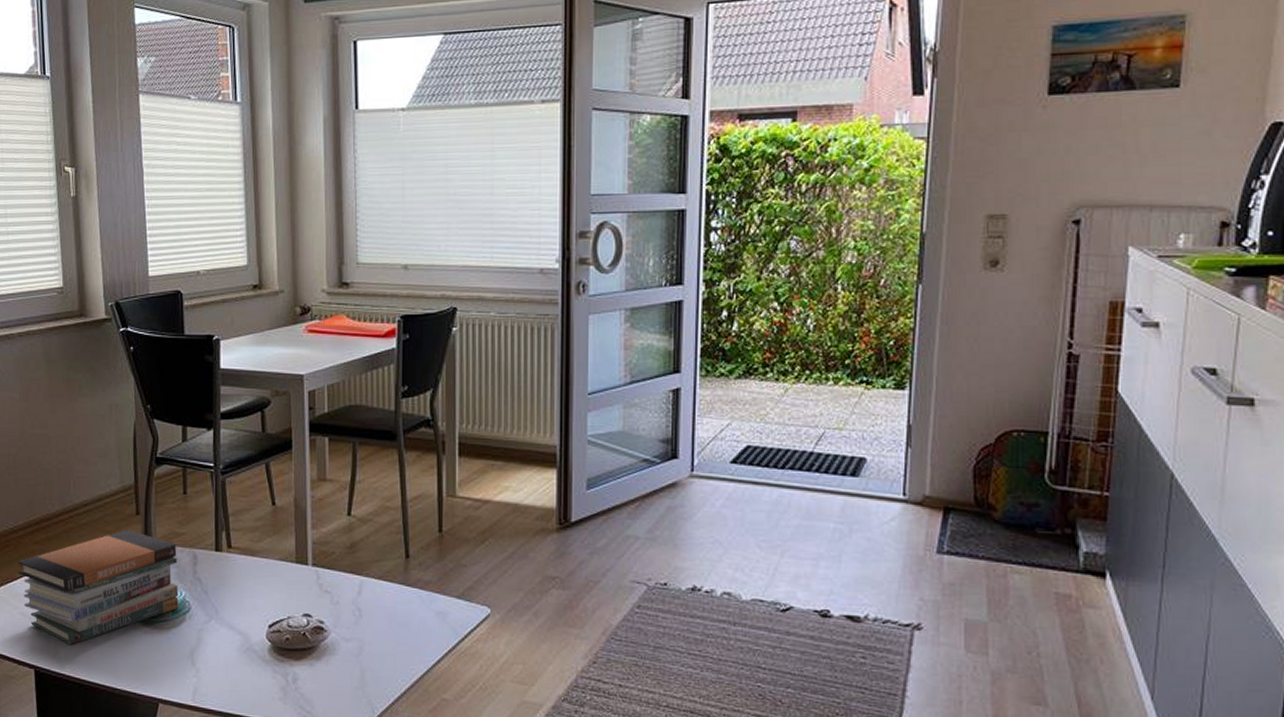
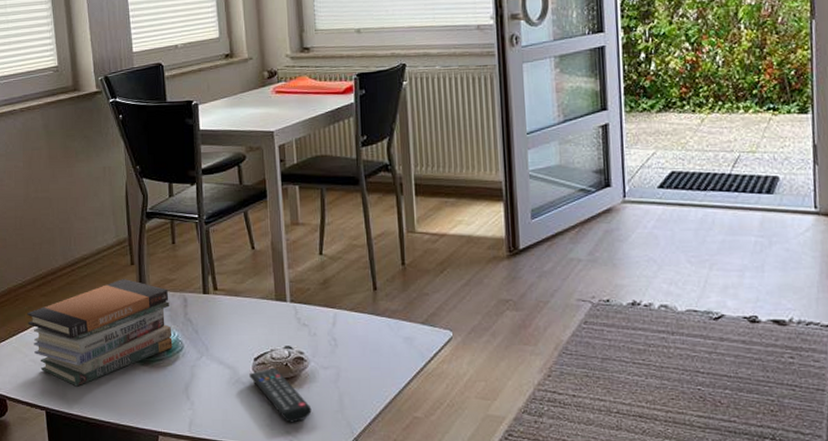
remote control: none [262,636,330,698] -> present [249,367,312,423]

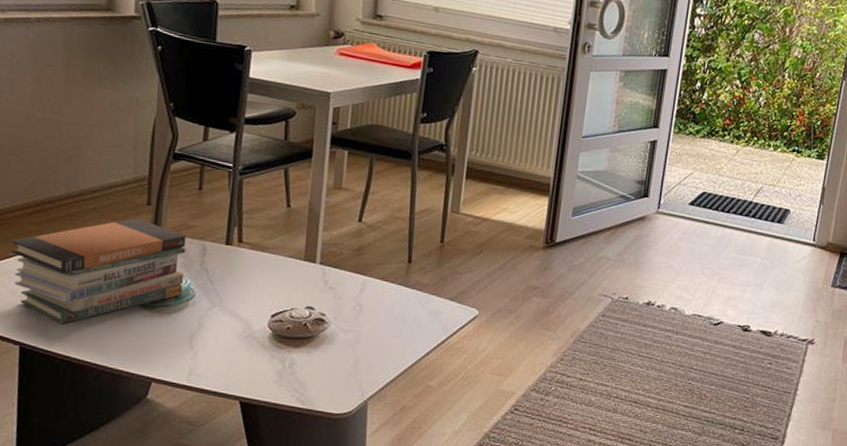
remote control: present [249,367,312,423] -> none [263,325,325,382]

